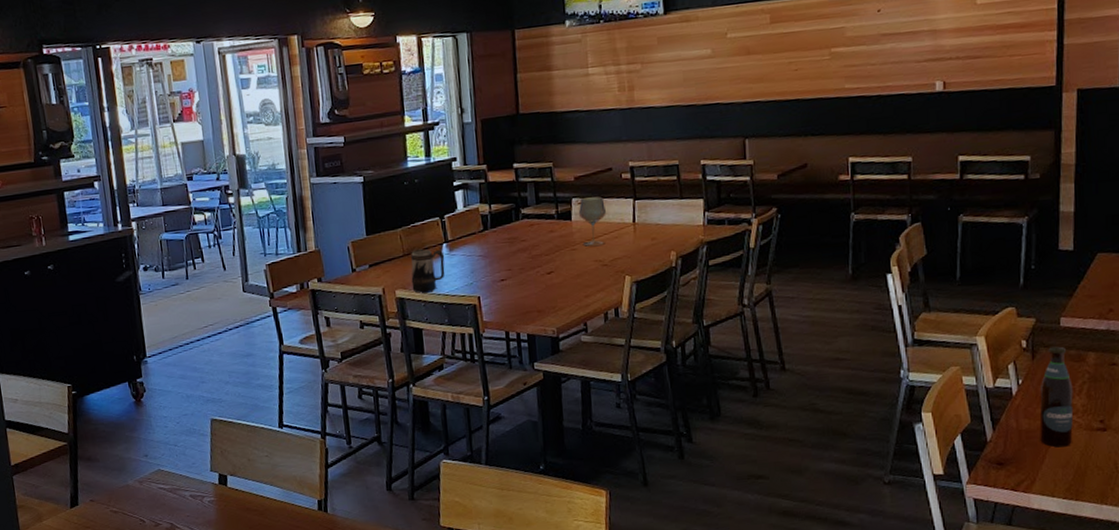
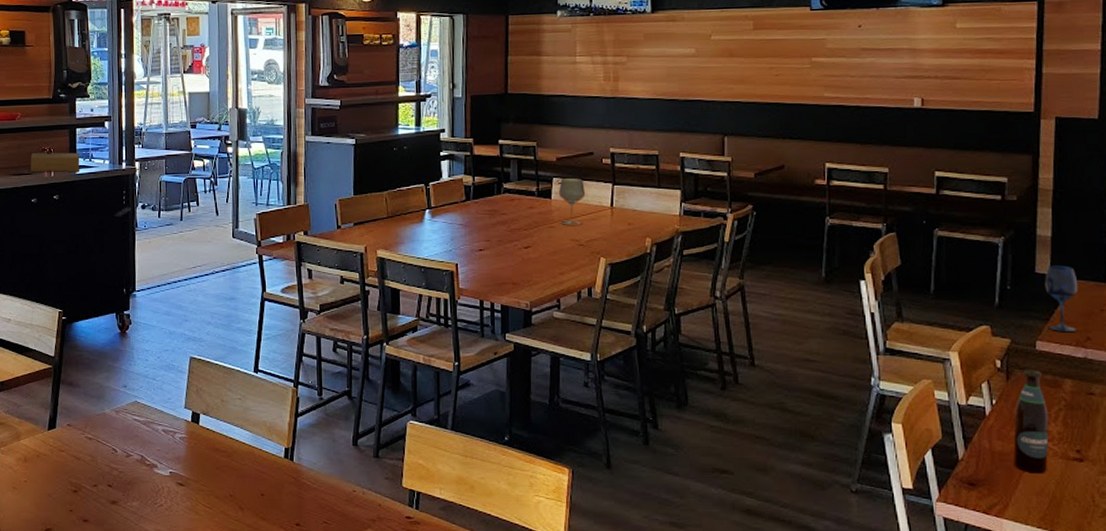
box: none [18,217,73,244] -> present [30,152,80,173]
beer mug: present [411,249,445,293] -> none [393,213,427,255]
wineglass: none [1068,239,1101,307] -> present [1045,265,1078,333]

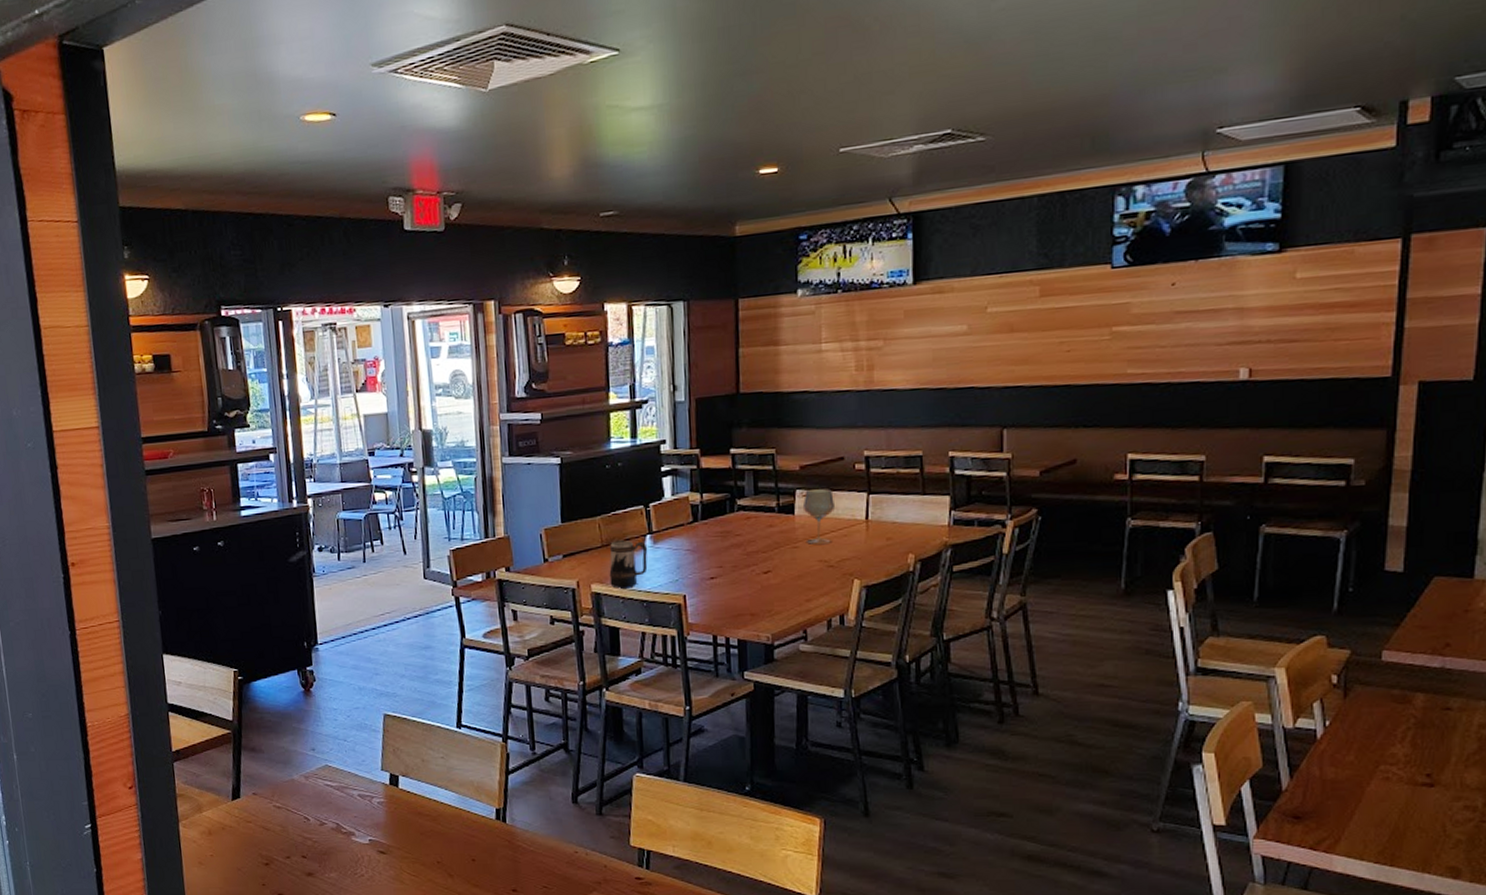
box: present [30,152,80,173] -> none [188,491,245,517]
beer mug: none [393,213,427,255] -> present [609,540,648,588]
bottle: present [1013,370,1049,474] -> none [1349,684,1394,803]
wineglass: present [1045,265,1078,333] -> none [1396,560,1438,640]

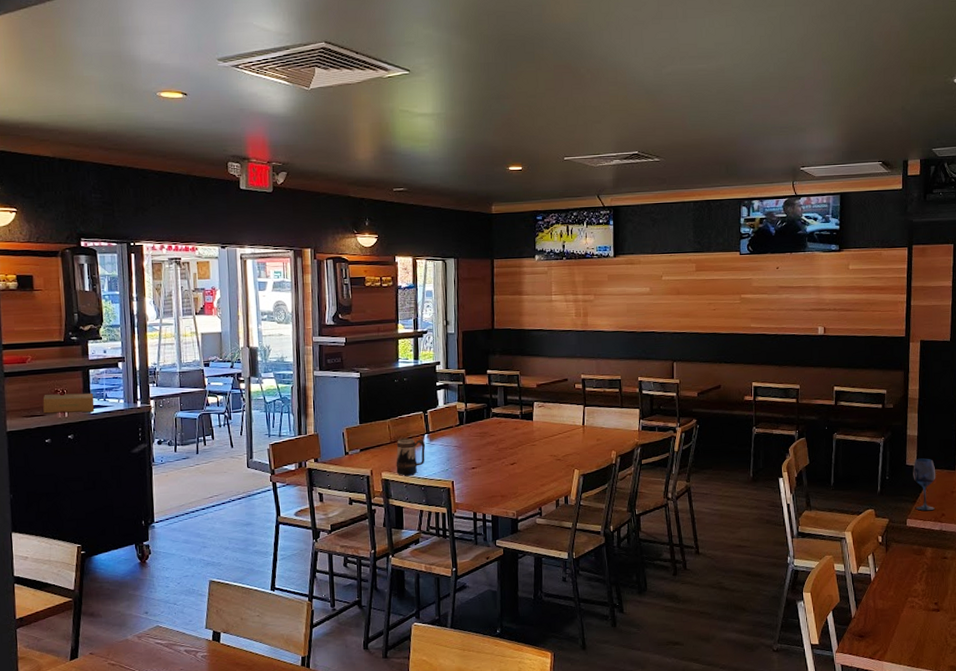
box: none [188,491,245,517] -> present [43,393,95,414]
wine glass: present [802,488,836,545] -> none [538,401,562,444]
wineglass: none [1396,560,1438,640] -> present [913,458,936,511]

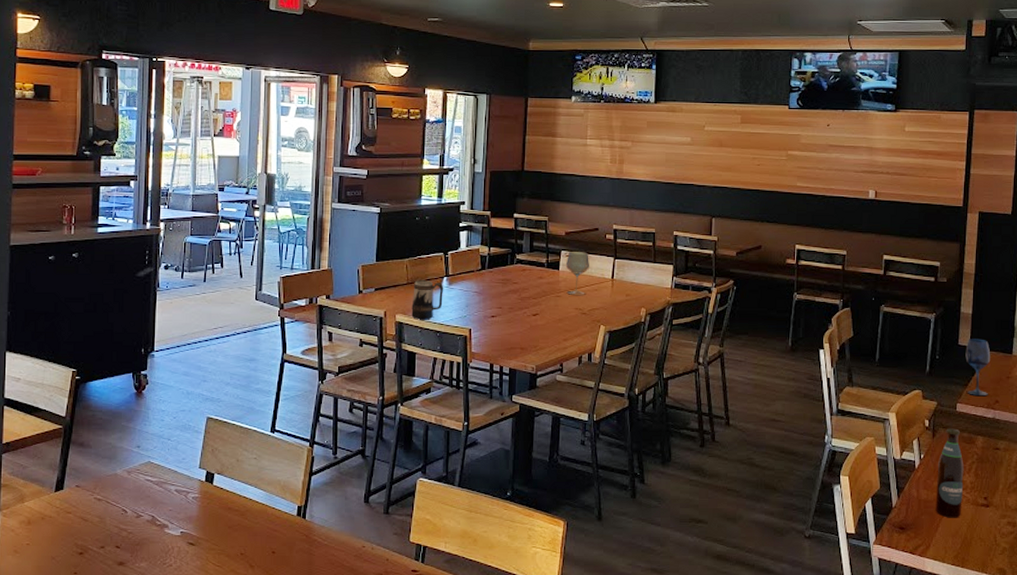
box: present [43,393,95,414] -> none [49,209,103,231]
wine glass: none [538,401,562,444] -> present [565,251,590,296]
bottle: none [891,542,916,624] -> present [935,428,964,518]

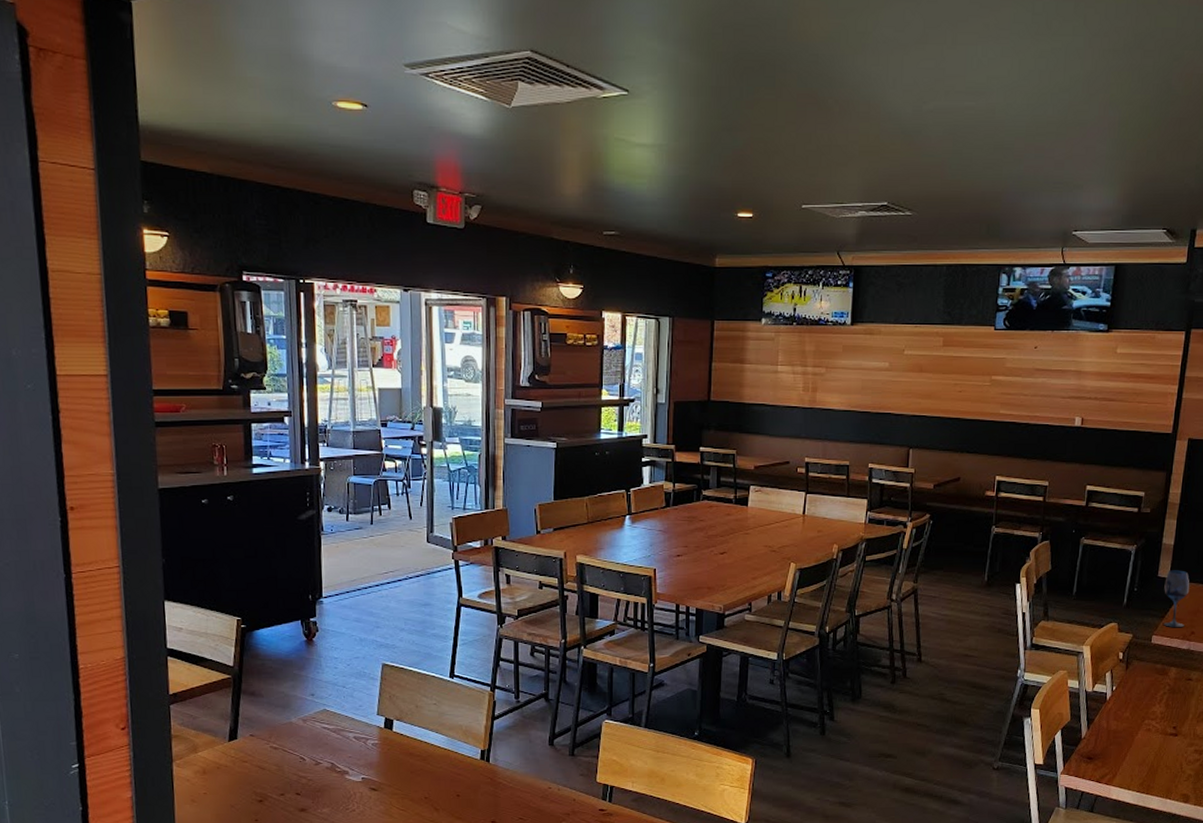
beer mug: present [411,280,444,320] -> none [593,519,627,560]
wine glass: present [565,251,590,296] -> none [754,485,781,533]
bottle: present [935,428,964,518] -> none [1124,660,1156,748]

